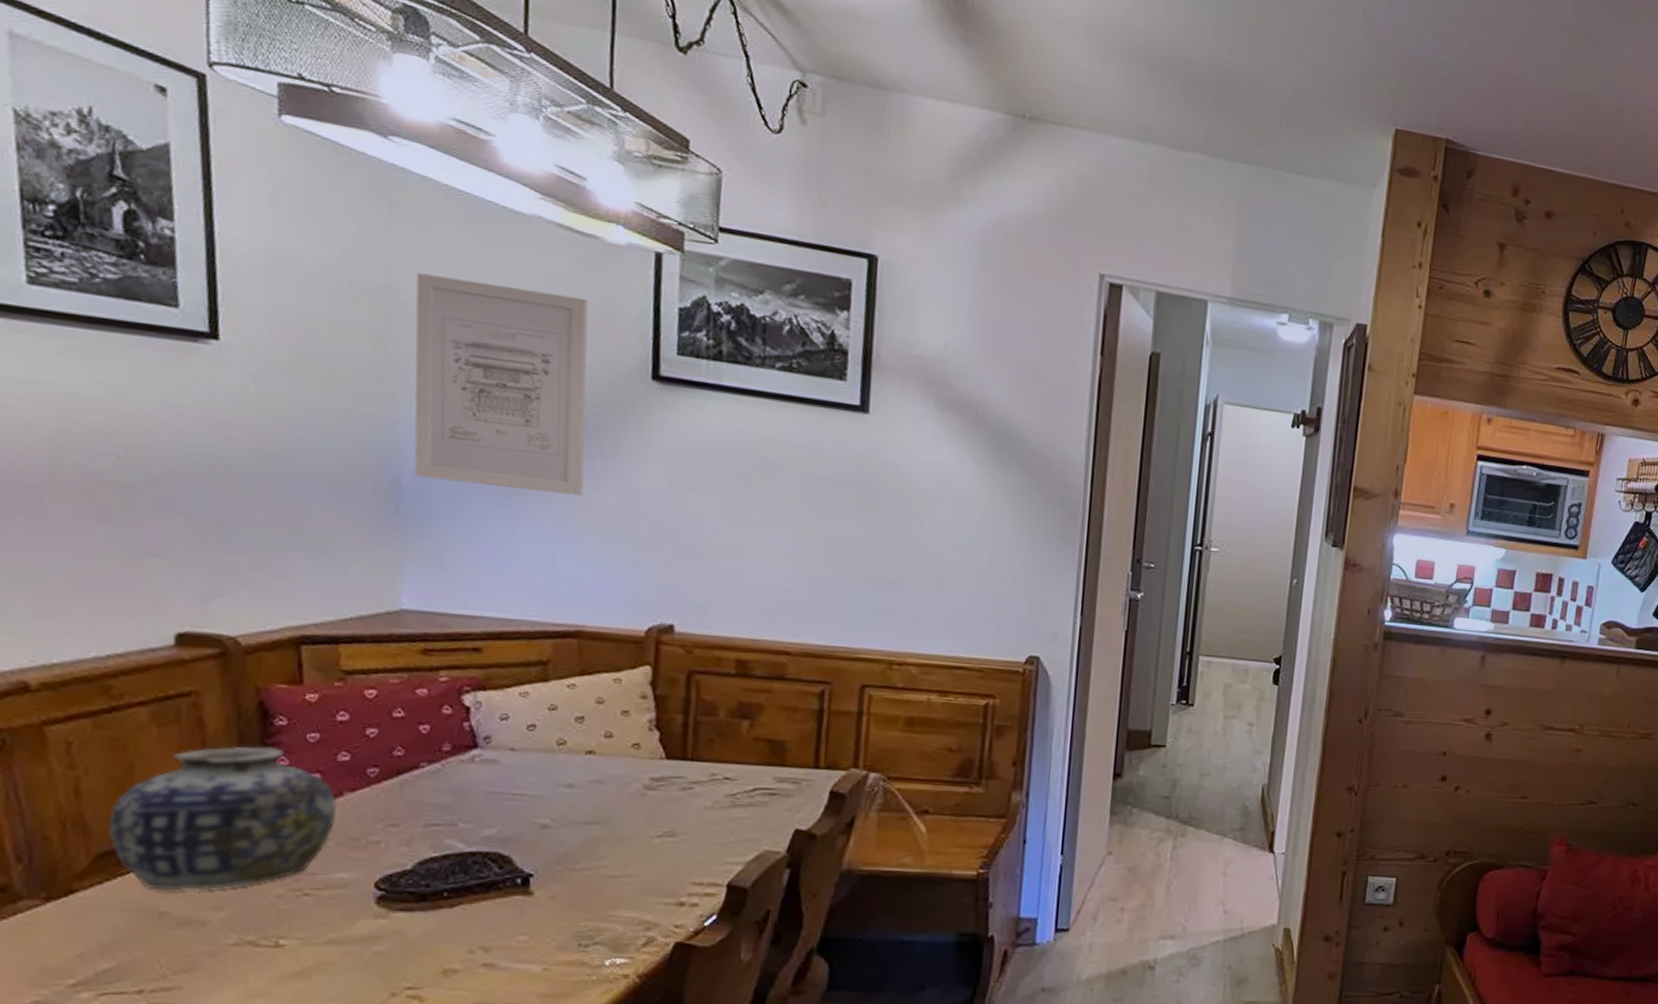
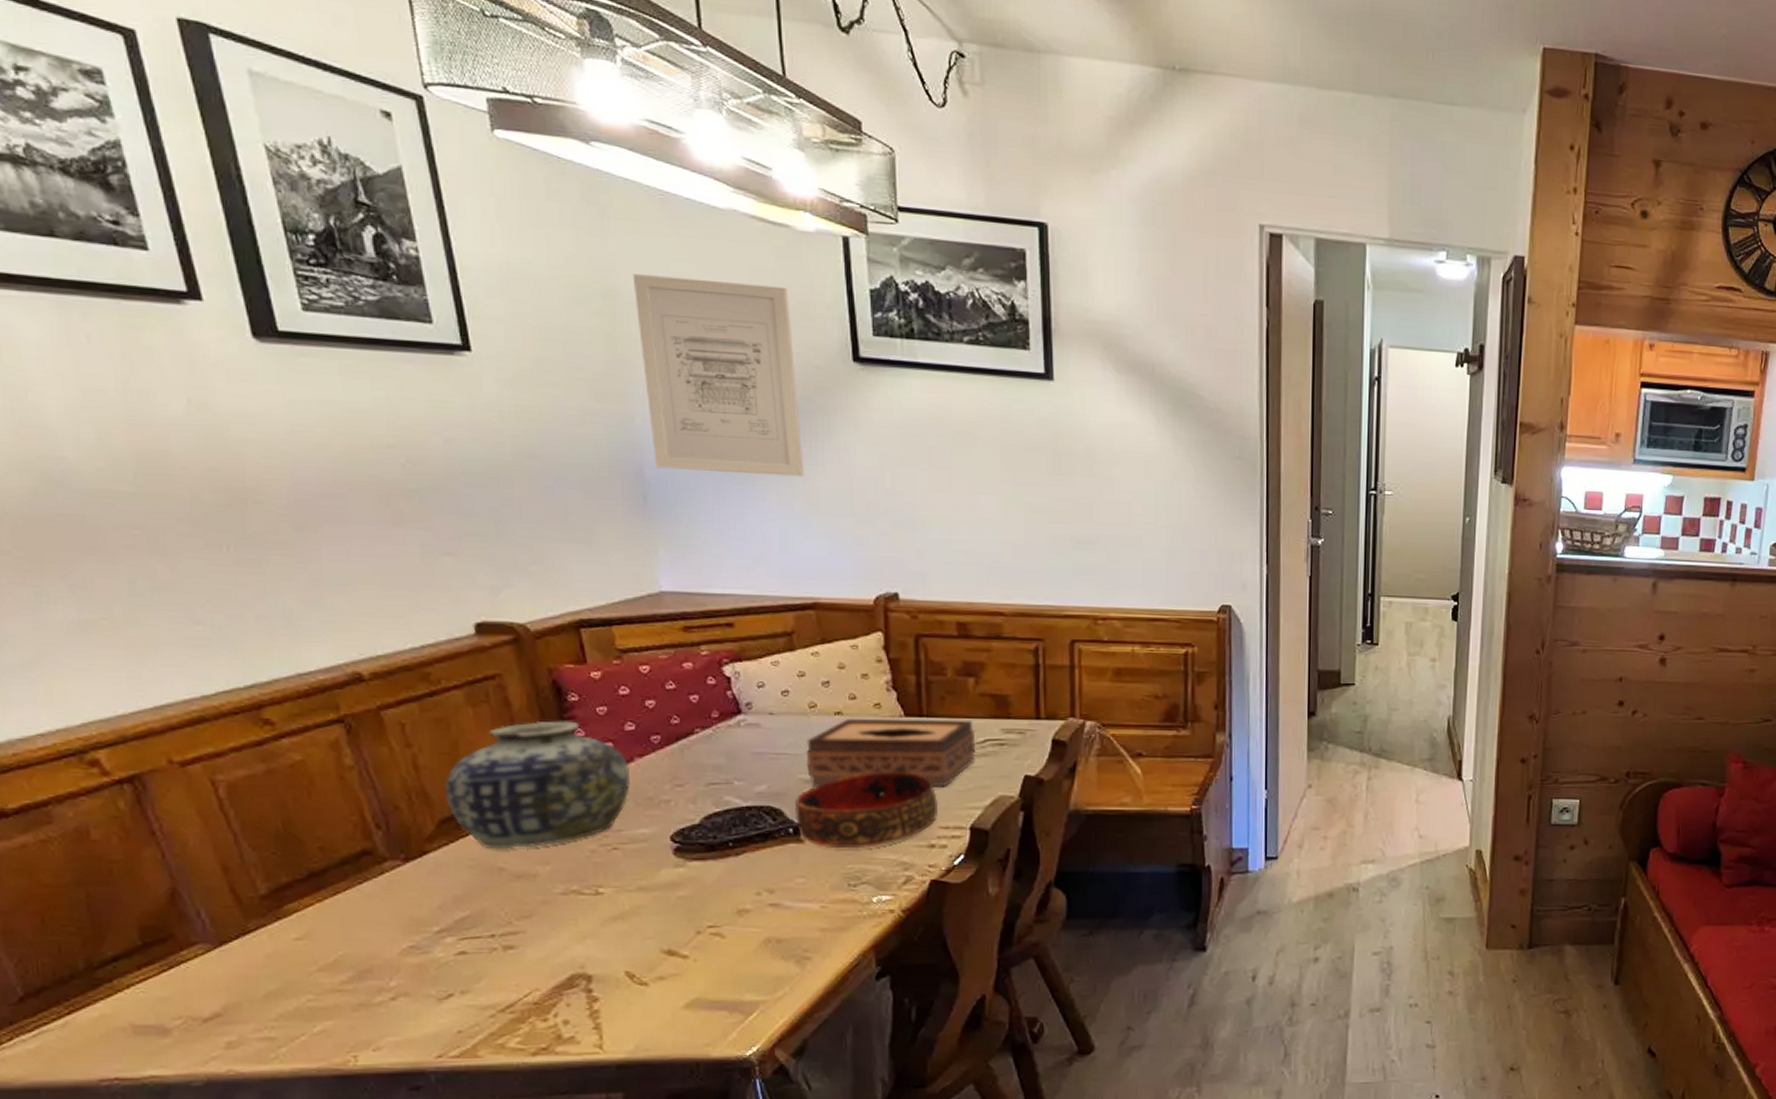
bowl: none [525,819,694,905] -> present [795,771,939,849]
tissue box: none [545,759,745,839] -> present [805,719,976,787]

